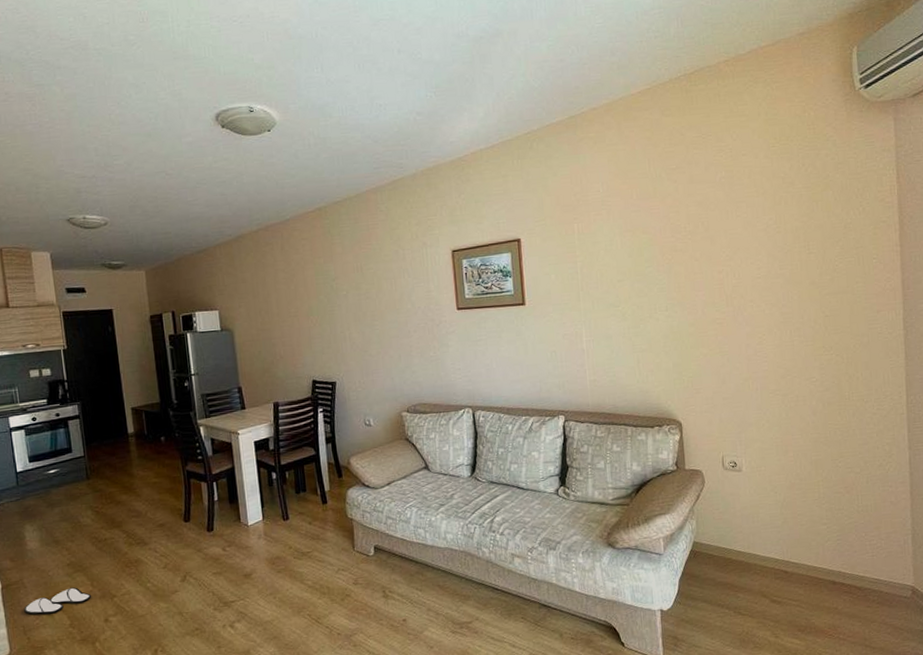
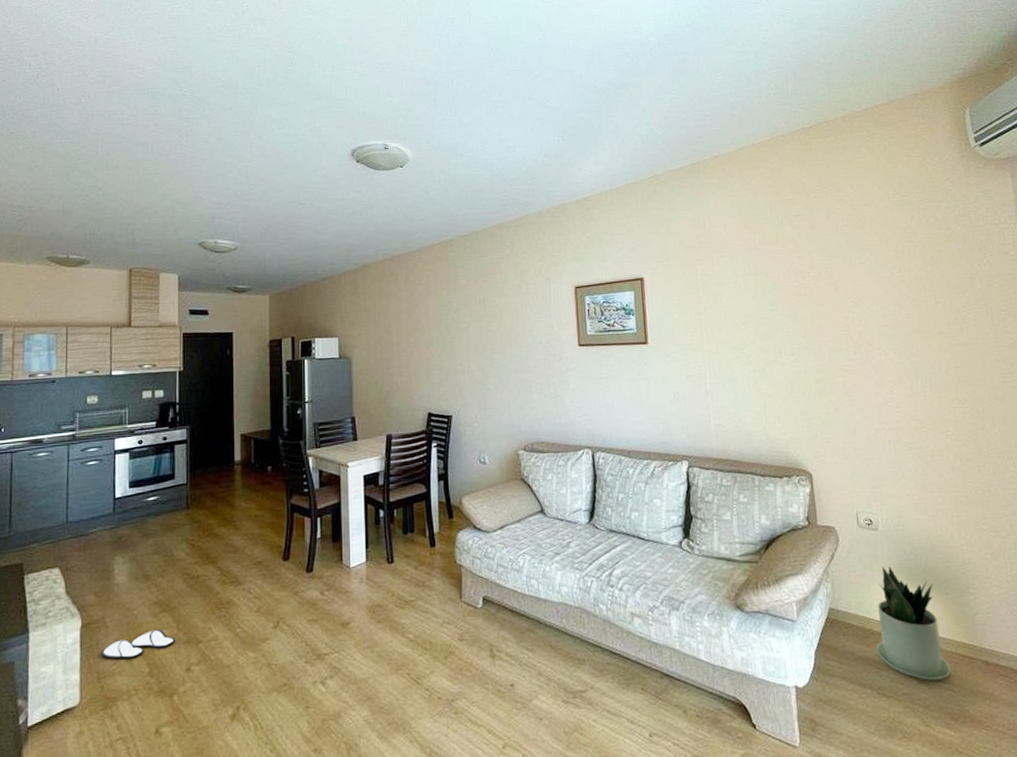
planter: none [735,503,801,600] -> present [876,566,951,681]

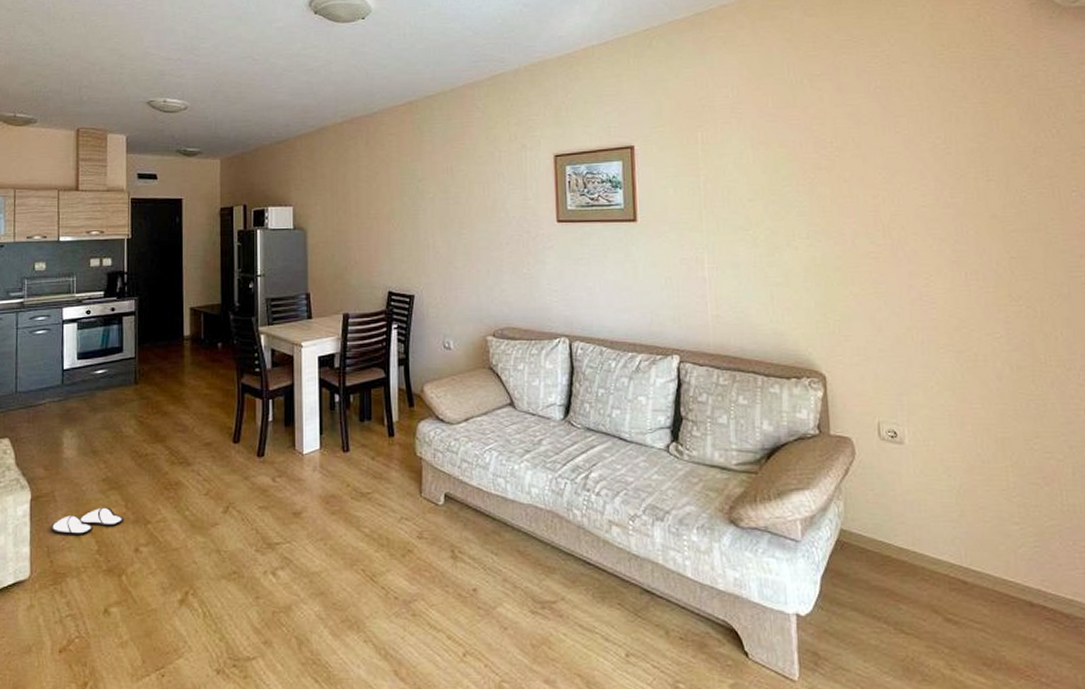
planter: present [876,566,951,681] -> none [895,486,986,620]

